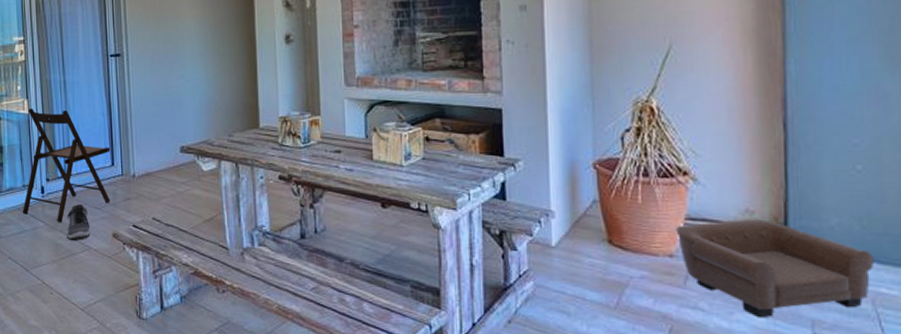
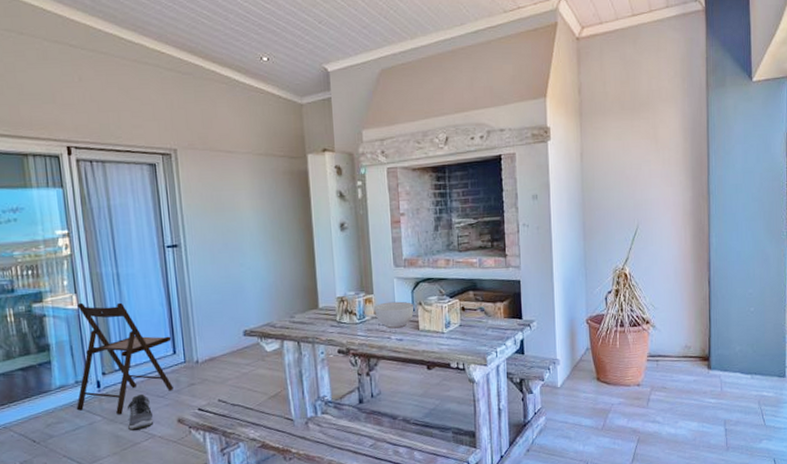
bowl: none [321,125,368,157] -> present [374,301,414,329]
dog bed: present [676,219,874,317] -> none [641,351,760,422]

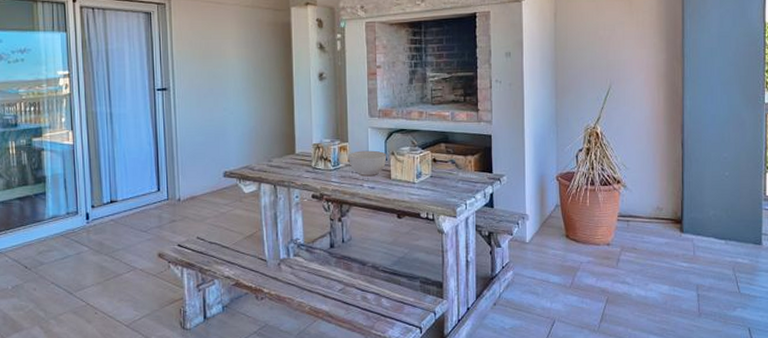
folding chair: present [76,302,173,415] -> none [66,138,157,247]
athletic shoe: present [128,393,153,431] -> none [112,227,135,262]

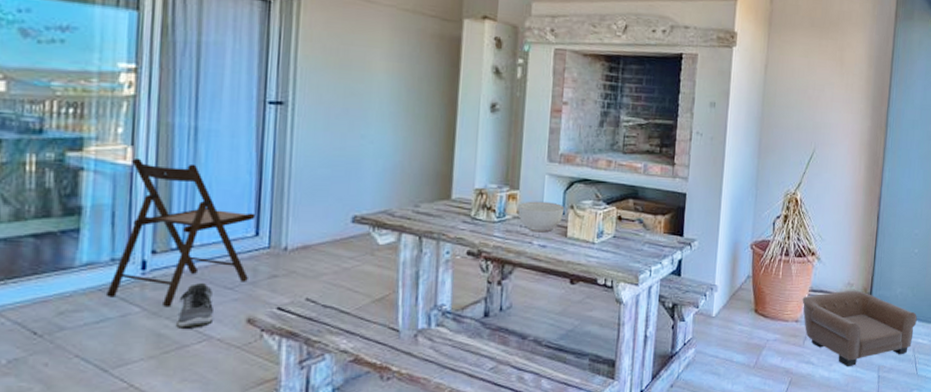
folding chair: none [66,138,157,247] -> present [105,157,256,307]
athletic shoe: none [112,227,135,262] -> present [176,282,213,329]
dog bed: none [612,214,734,286] -> present [802,290,917,366]

